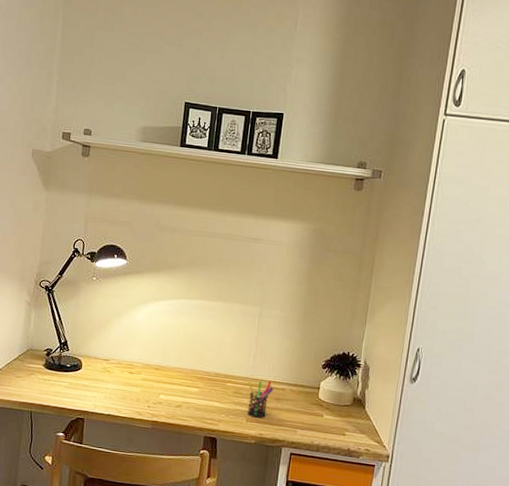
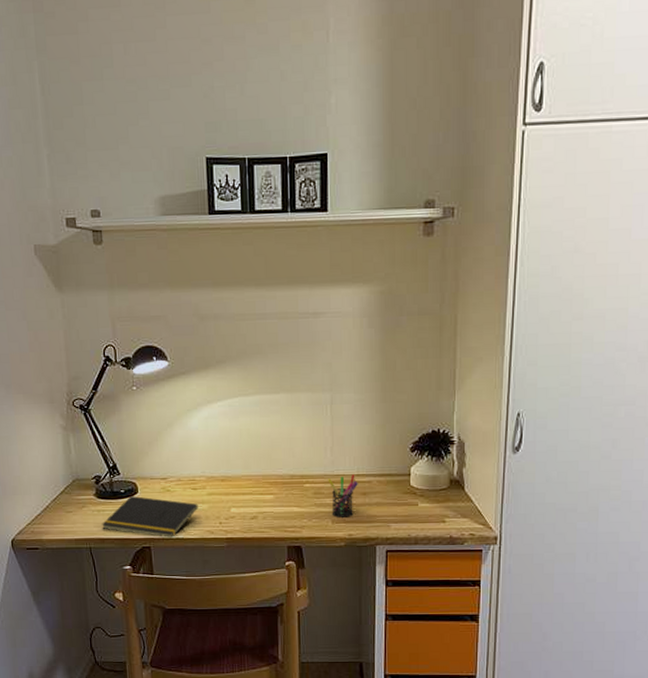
notepad: none [45,371,132,413] -> present [102,496,198,537]

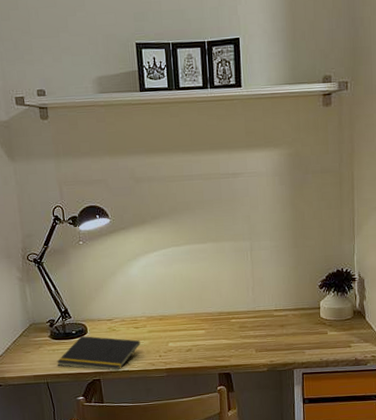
pen holder: present [328,474,358,519] -> none [251,309,276,348]

